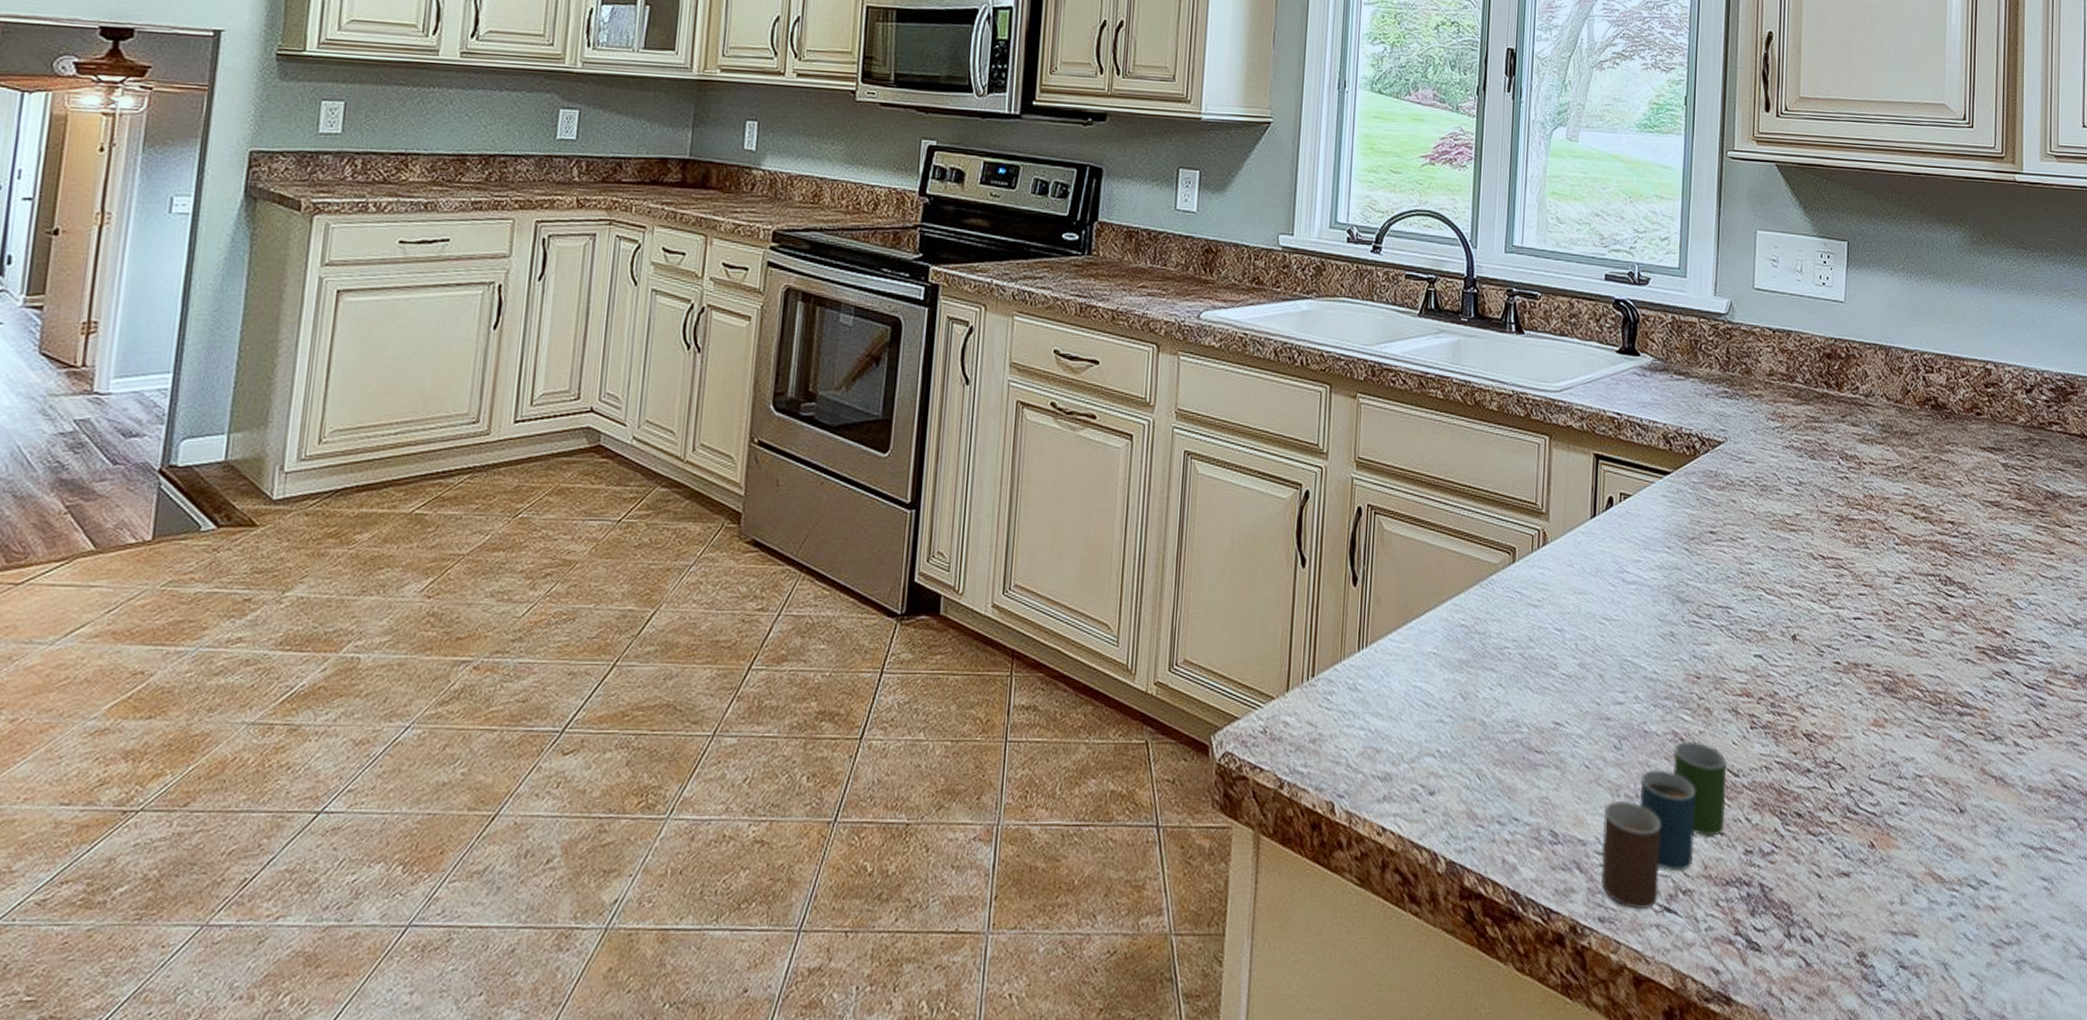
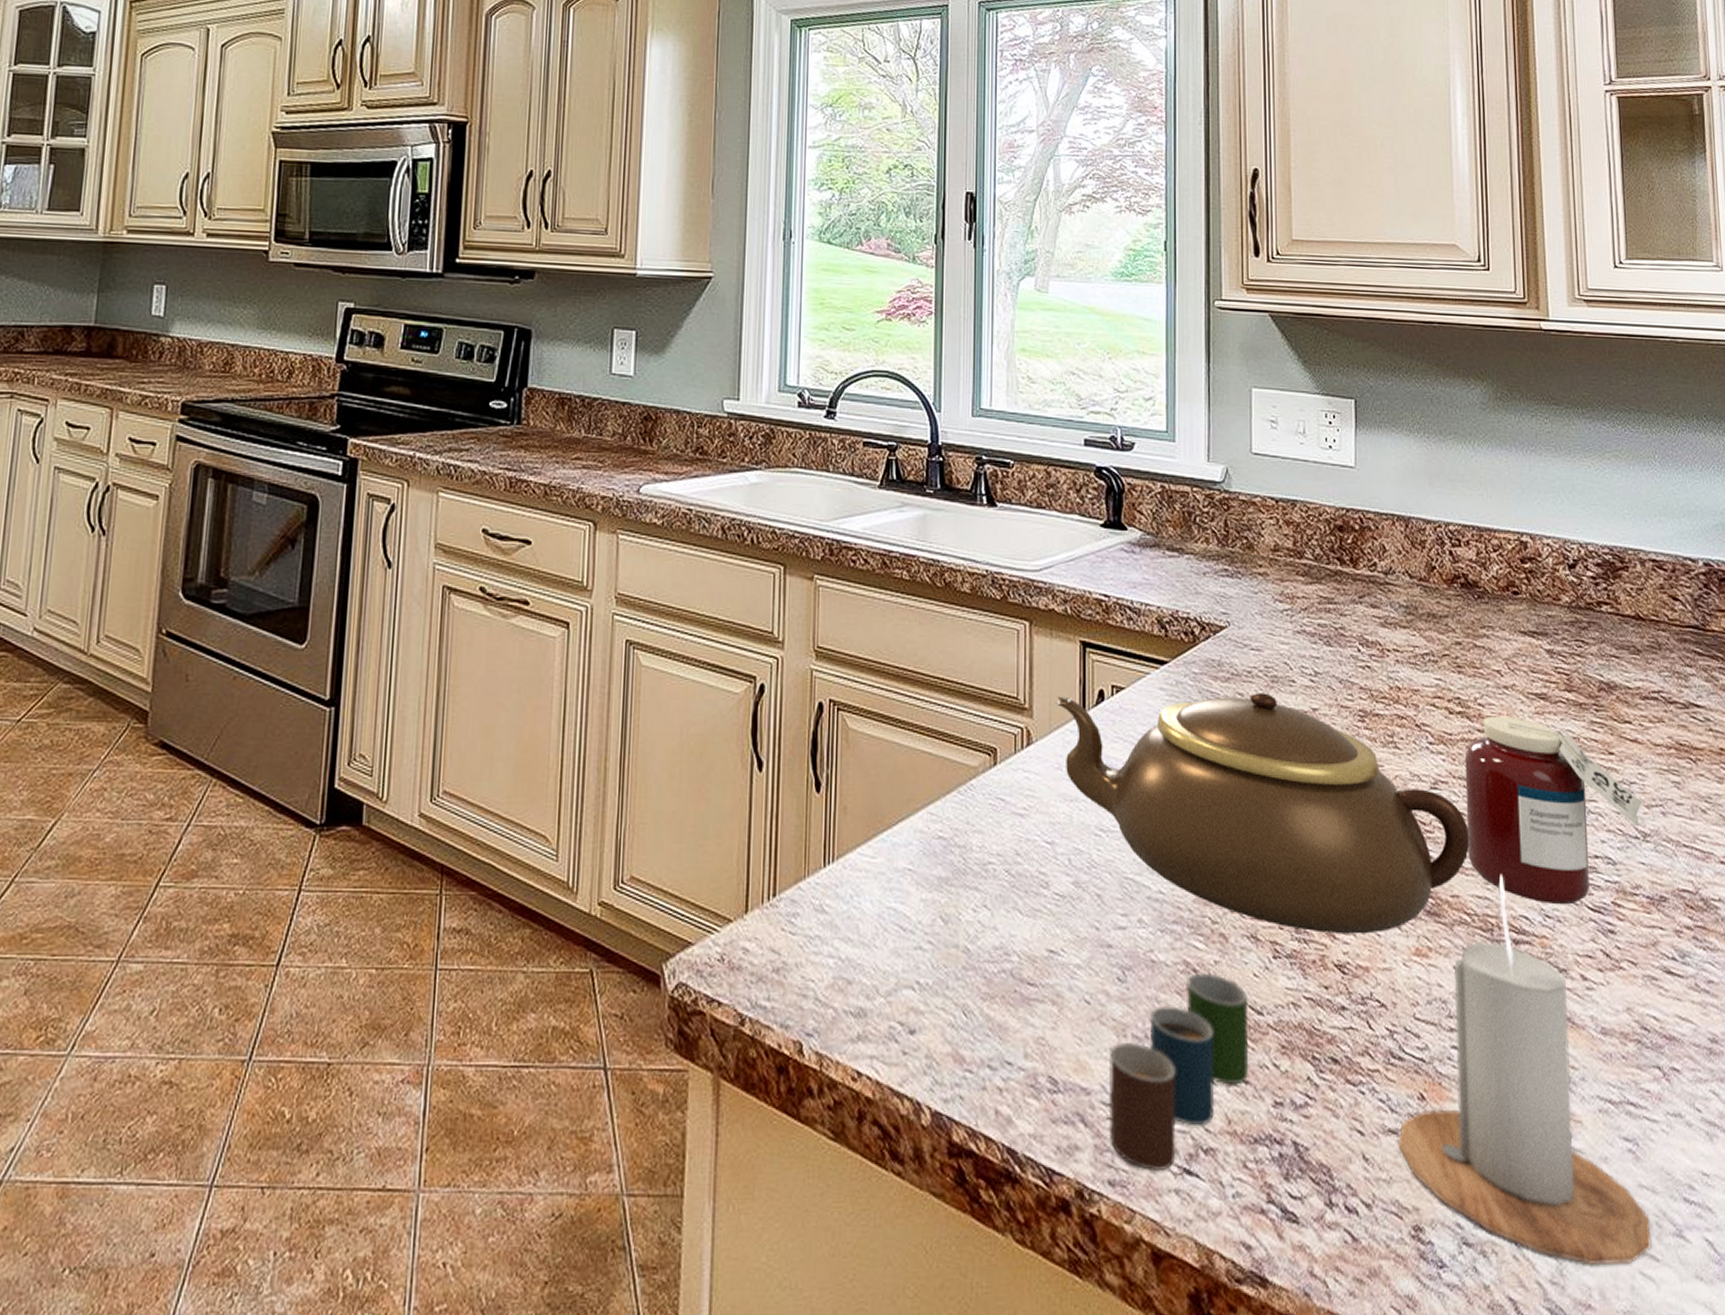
teapot: none [1570,500,1926,708] -> present [1055,692,1470,934]
candle: none [1849,656,2059,984] -> present [1398,874,1652,1266]
jar: none [1923,520,2076,683] -> present [1464,715,1643,905]

